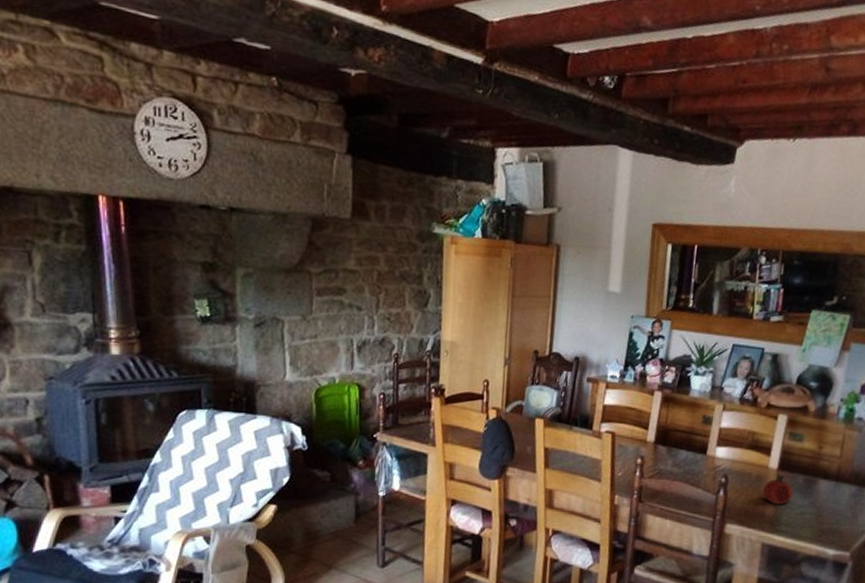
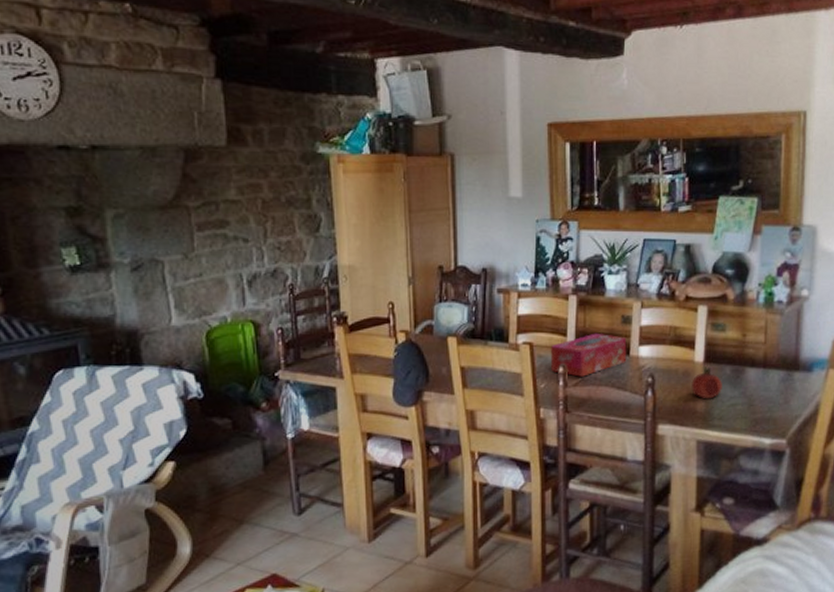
tissue box: none [630,429,706,470] -> present [550,333,627,377]

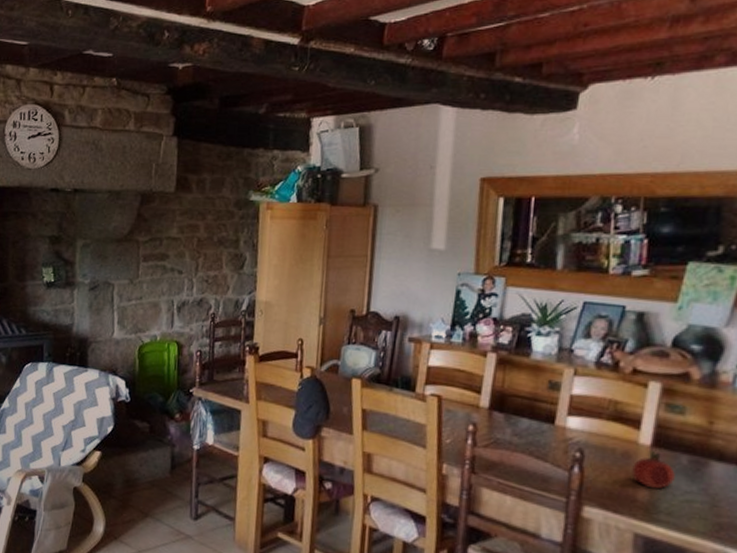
tissue box: present [550,333,627,377] -> none [460,395,553,439]

